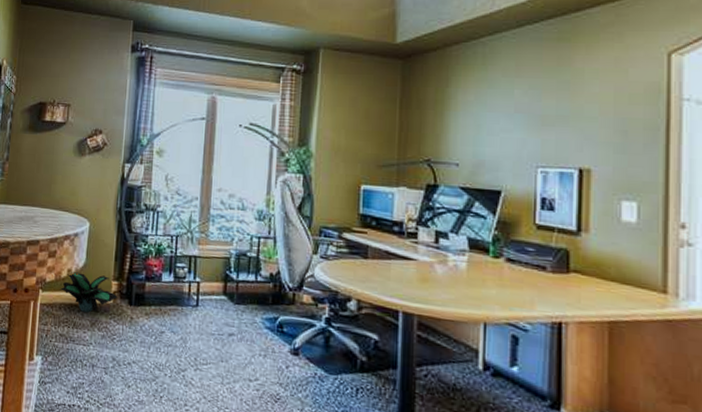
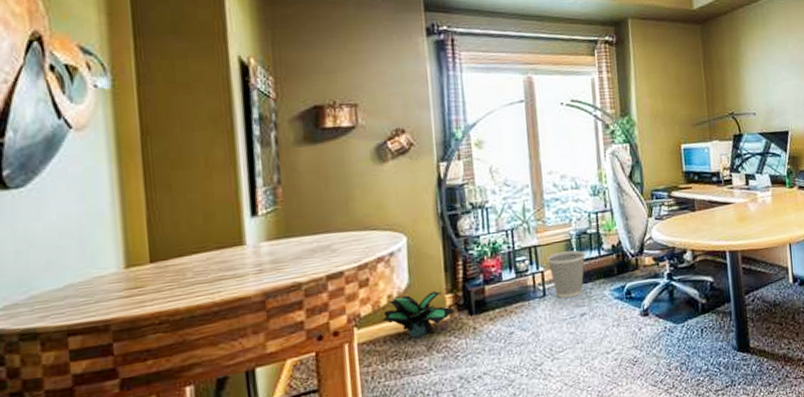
wastebasket: none [204,267,243,316] -> present [547,250,586,299]

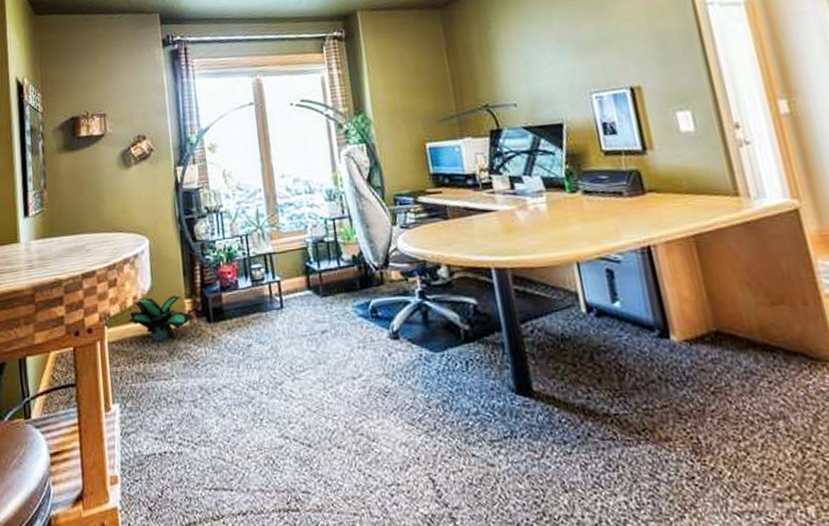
wastebasket: present [547,250,586,299] -> none [283,259,324,313]

